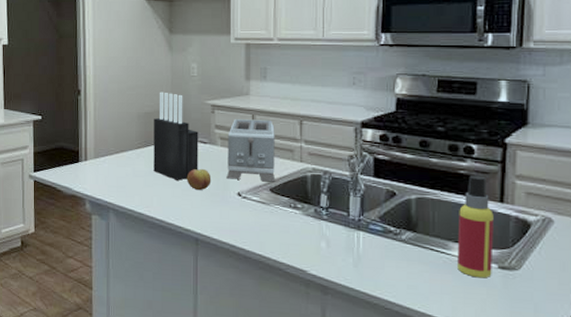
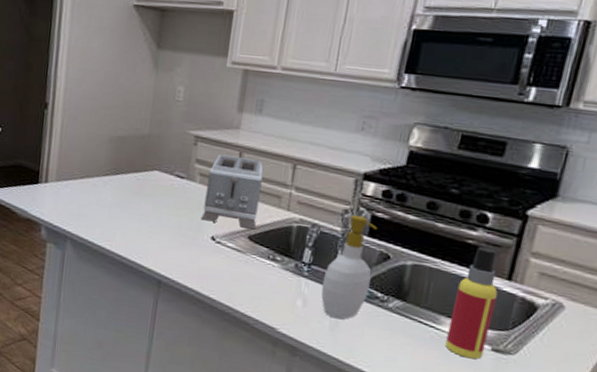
knife block: present [153,92,199,180] -> none [120,114,176,216]
fruit: present [186,168,212,191] -> none [156,205,184,230]
soap bottle: none [341,160,382,256] -> present [321,215,378,320]

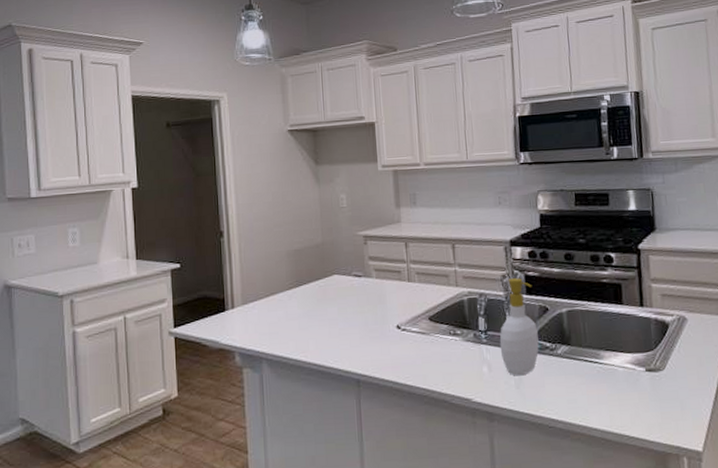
toaster: present [201,154,264,230] -> none [382,246,433,312]
spray bottle: present [445,246,498,359] -> none [606,283,641,384]

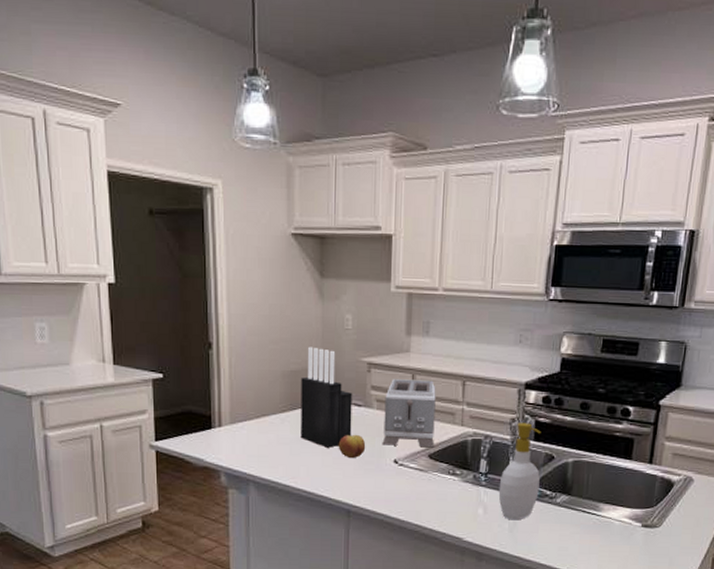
knife block: none [304,226,355,320] -> present [300,346,353,448]
fruit: none [343,304,369,328] -> present [338,434,366,459]
toaster: none [382,246,433,312] -> present [382,379,436,448]

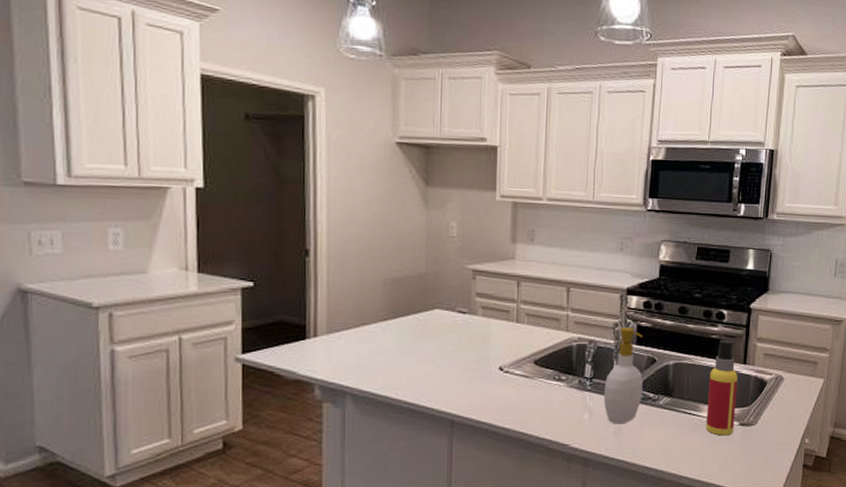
knife block: present [300,346,353,448] -> none [402,254,457,356]
fruit: present [338,434,366,459] -> none [441,342,471,367]
toaster: present [382,379,436,448] -> none [487,286,541,354]
spray bottle: none [605,438,642,537] -> present [706,340,738,436]

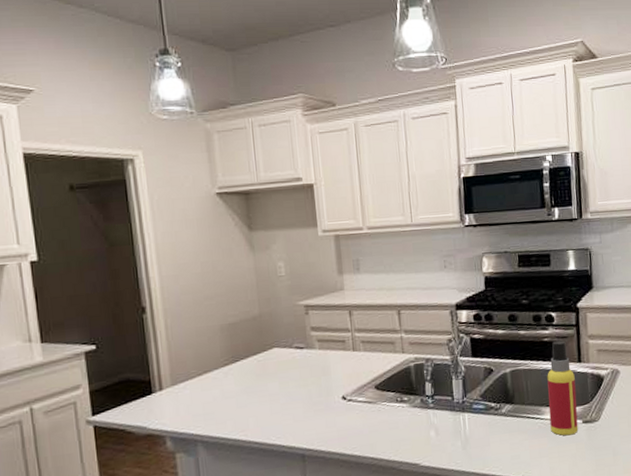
soap bottle: present [603,327,643,424] -> none [446,341,485,438]

